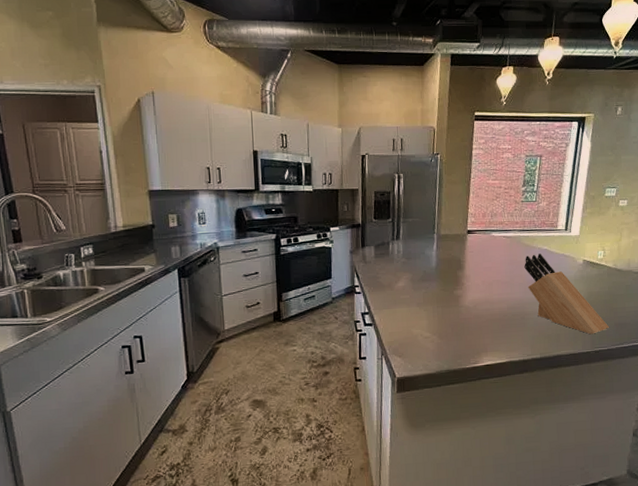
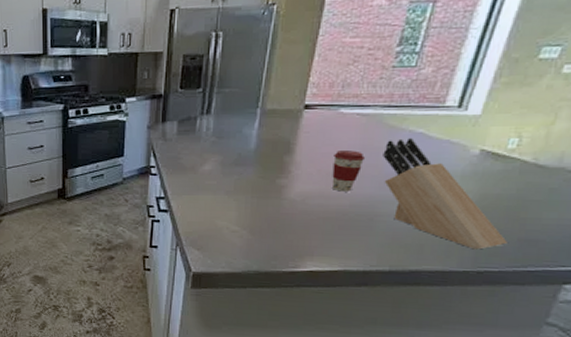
coffee cup: none [492,265,514,297] -> present [331,151,366,192]

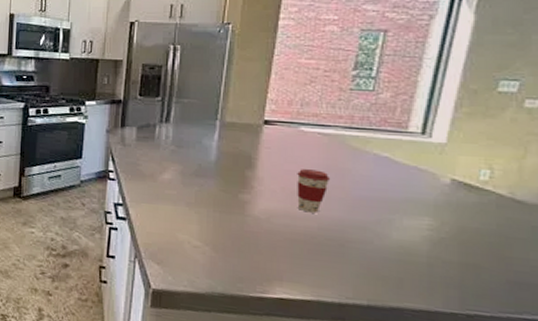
knife block: present [383,138,508,250] -> none [349,161,495,289]

